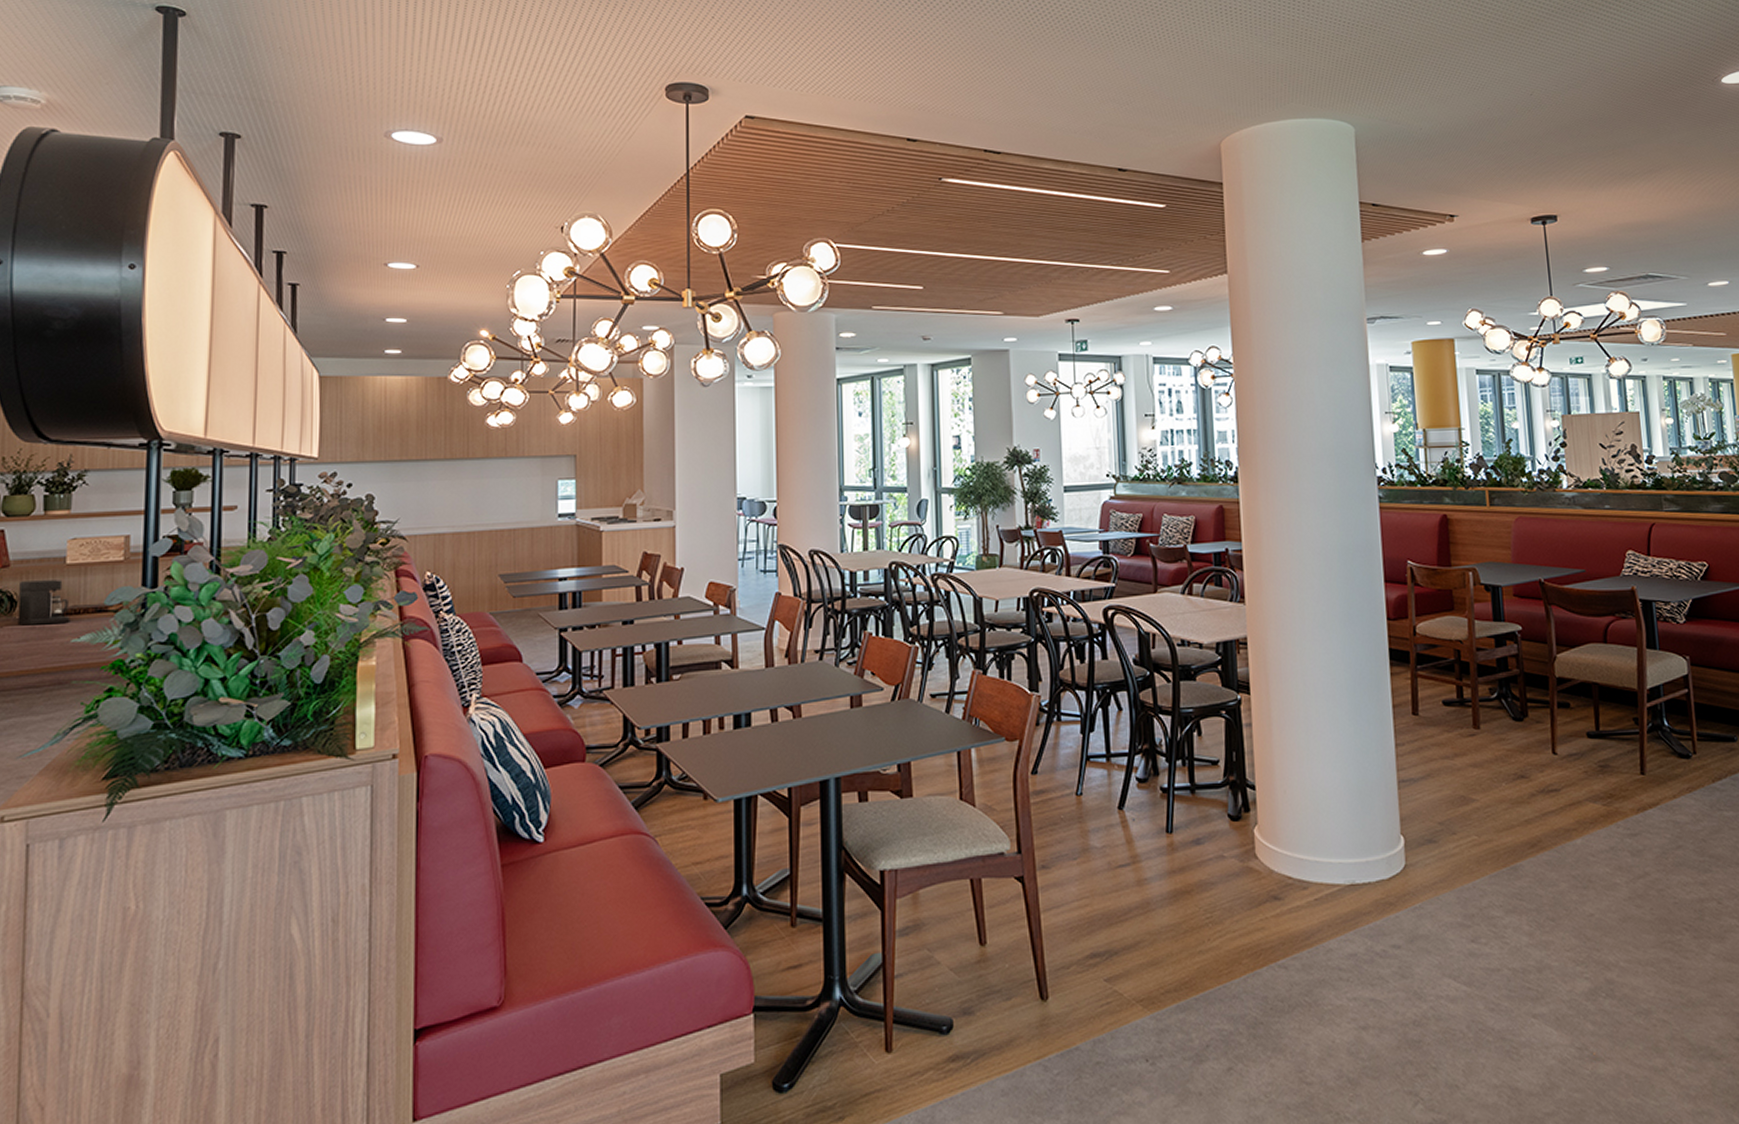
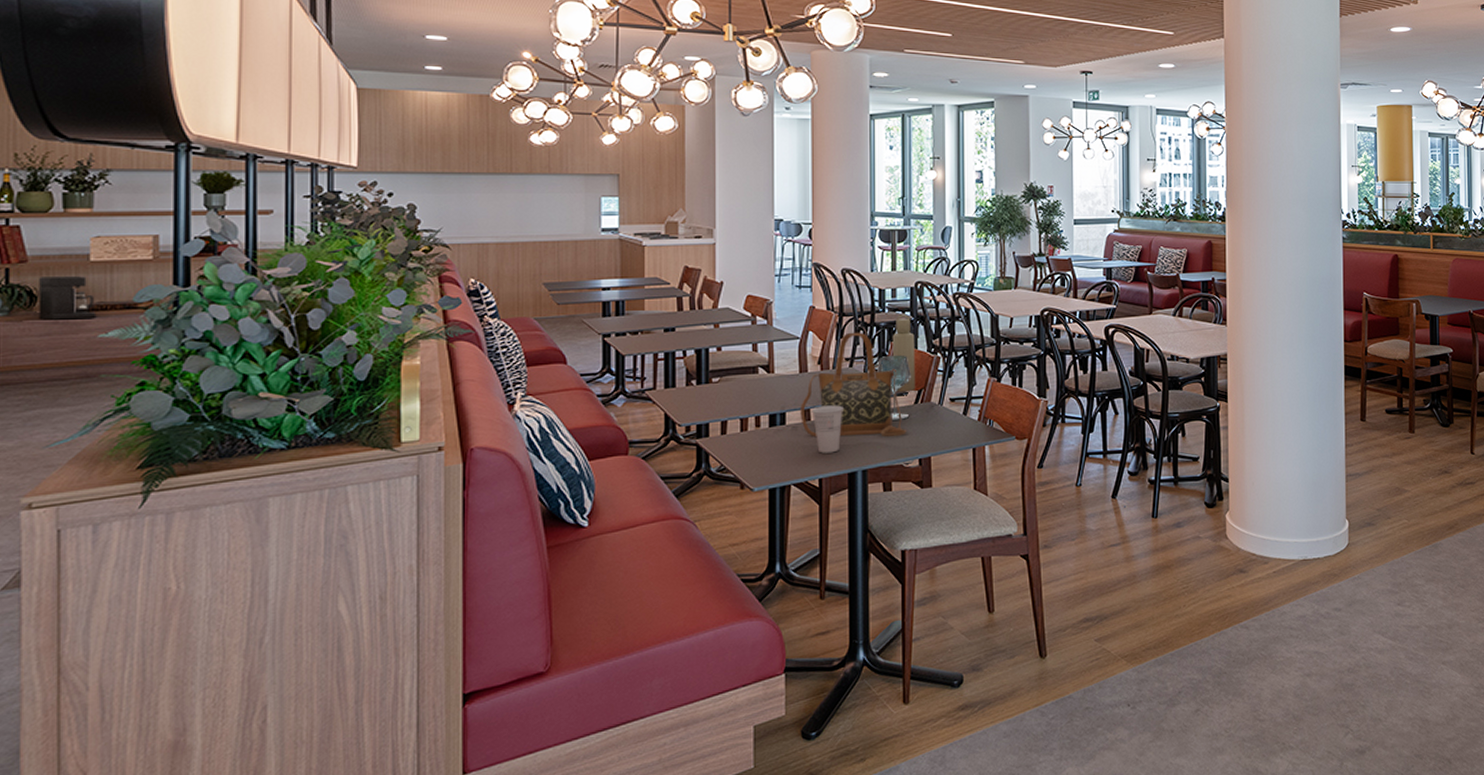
handbag: none [767,620,884,740] -> present [800,332,907,438]
cup: none [779,703,813,759] -> present [811,405,843,453]
wine glass: none [849,645,887,720] -> present [877,355,911,420]
bottle: none [865,599,892,688] -> present [892,314,915,393]

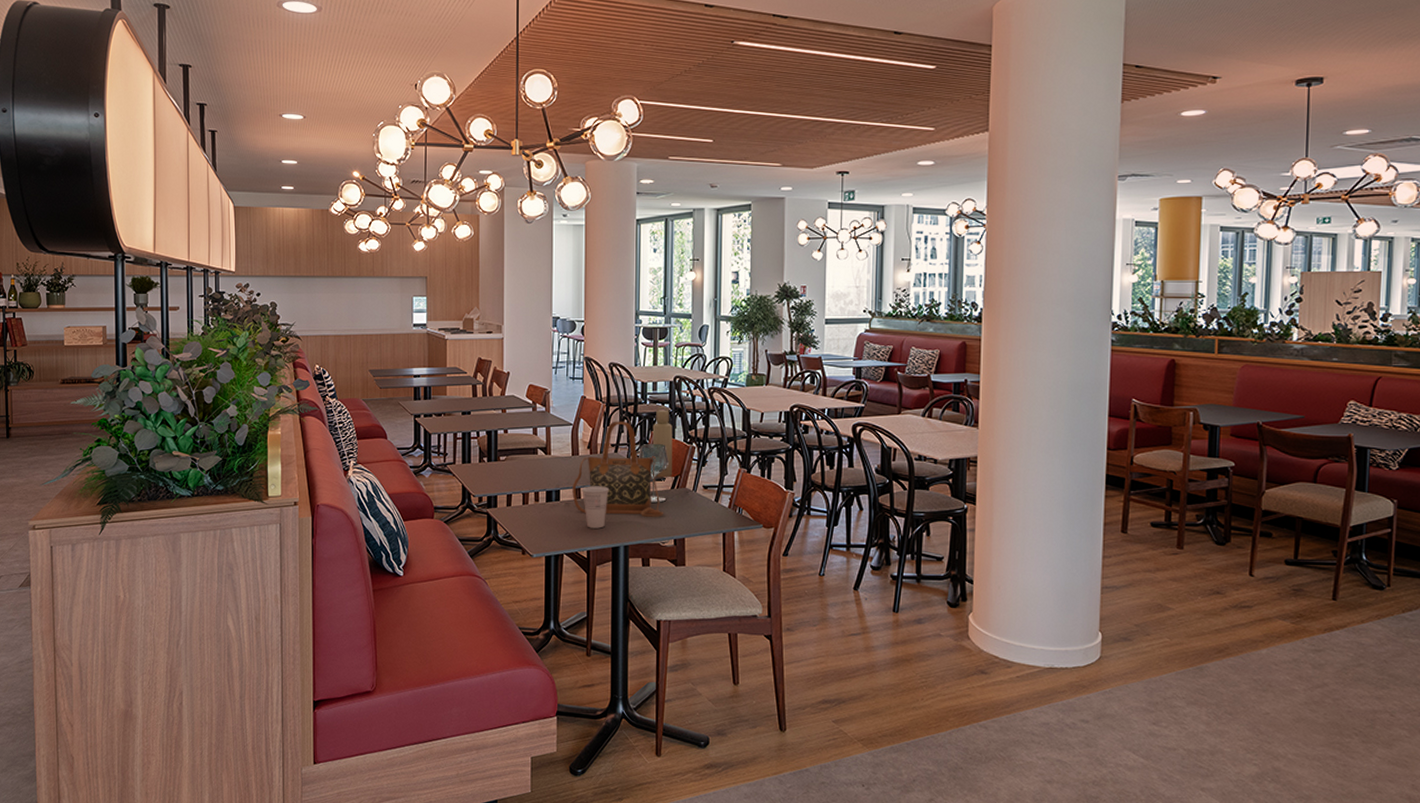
coffee maker: present [38,276,95,320] -> none [34,357,69,390]

